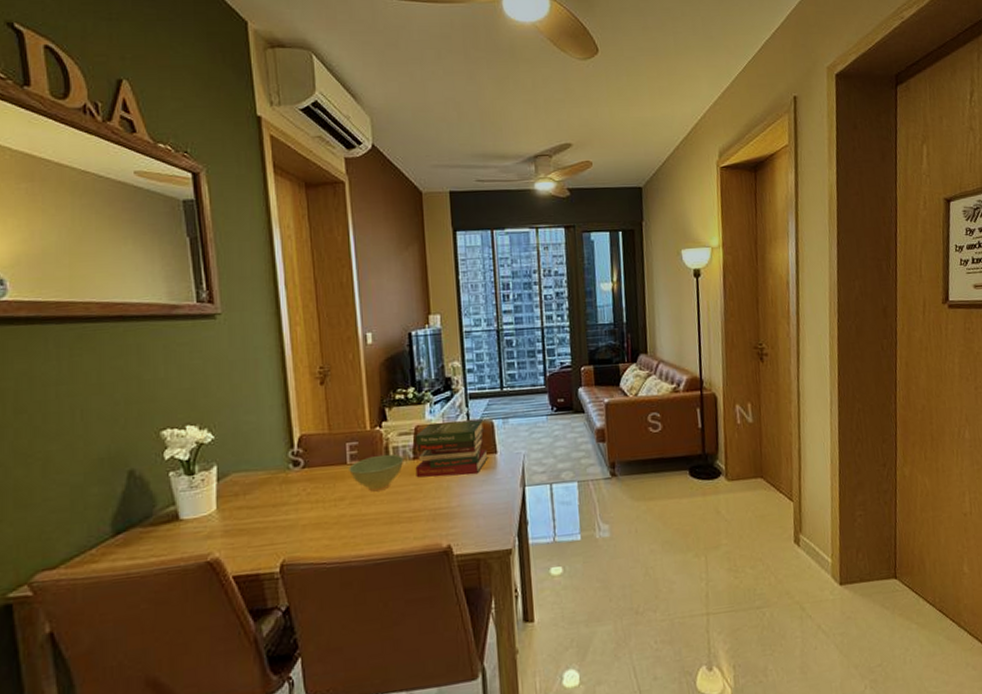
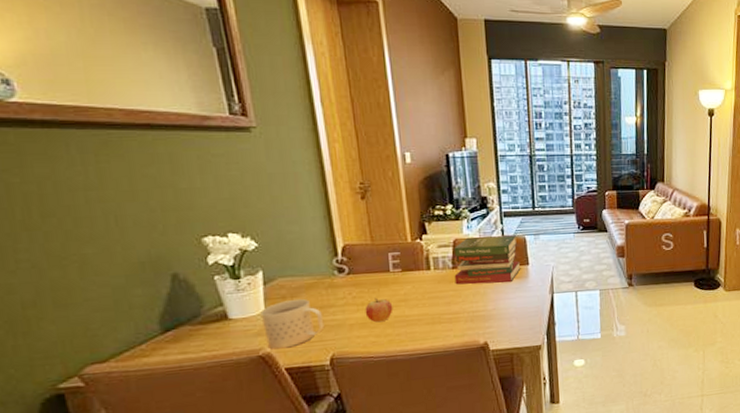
mug: none [212,496,276,554] -> present [260,298,325,349]
fruit: none [319,493,349,523] -> present [365,297,393,323]
bowl: present [349,454,404,492] -> none [392,263,444,297]

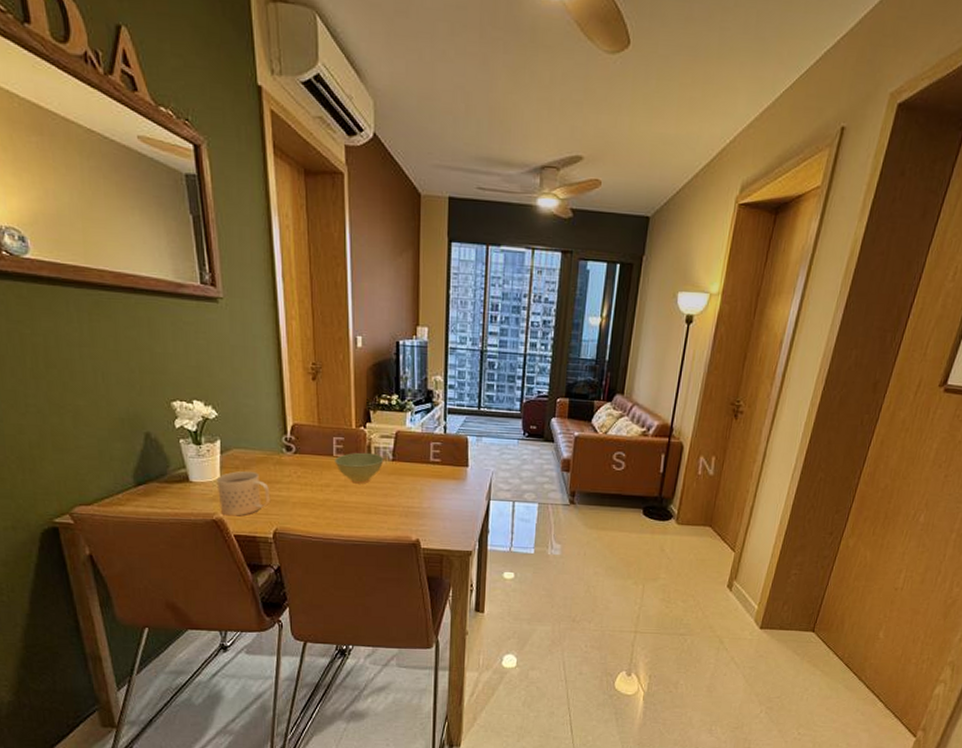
fruit: present [365,297,393,323] -> none [307,479,333,504]
bowl: none [392,263,444,297] -> present [335,452,384,484]
books: present [453,235,521,285] -> none [393,431,460,483]

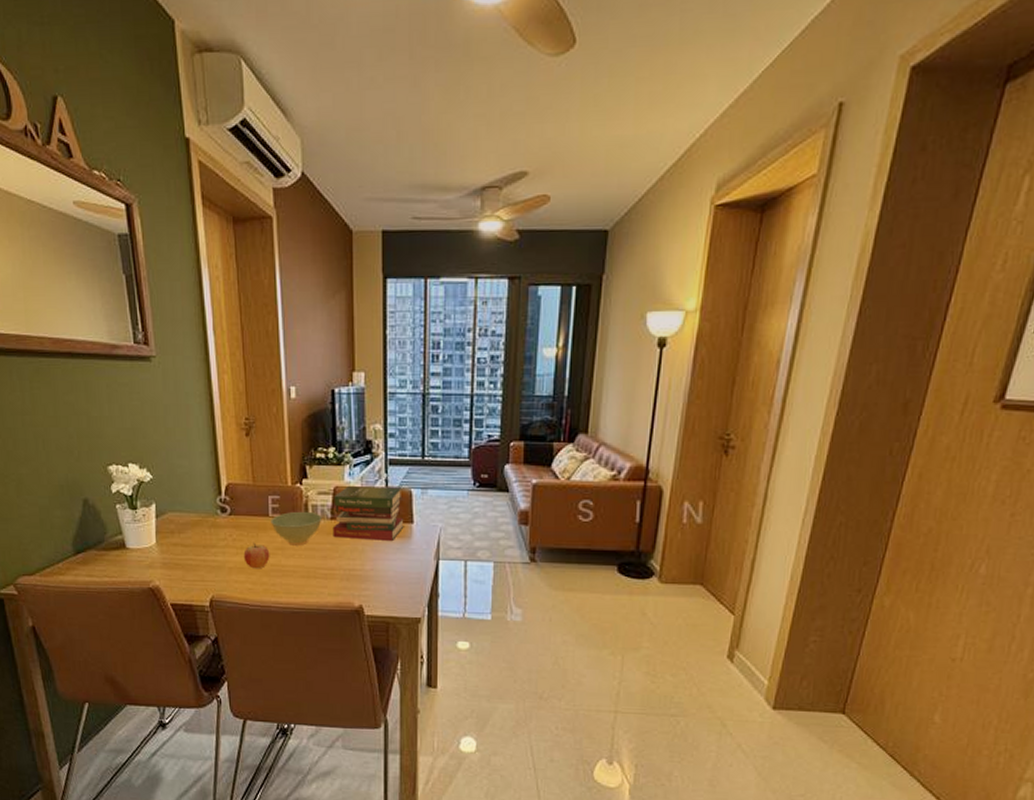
mug: present [216,470,271,516] -> none [152,535,206,584]
fruit: none [307,479,333,504] -> present [243,542,270,569]
books: none [393,431,460,483] -> present [332,487,404,542]

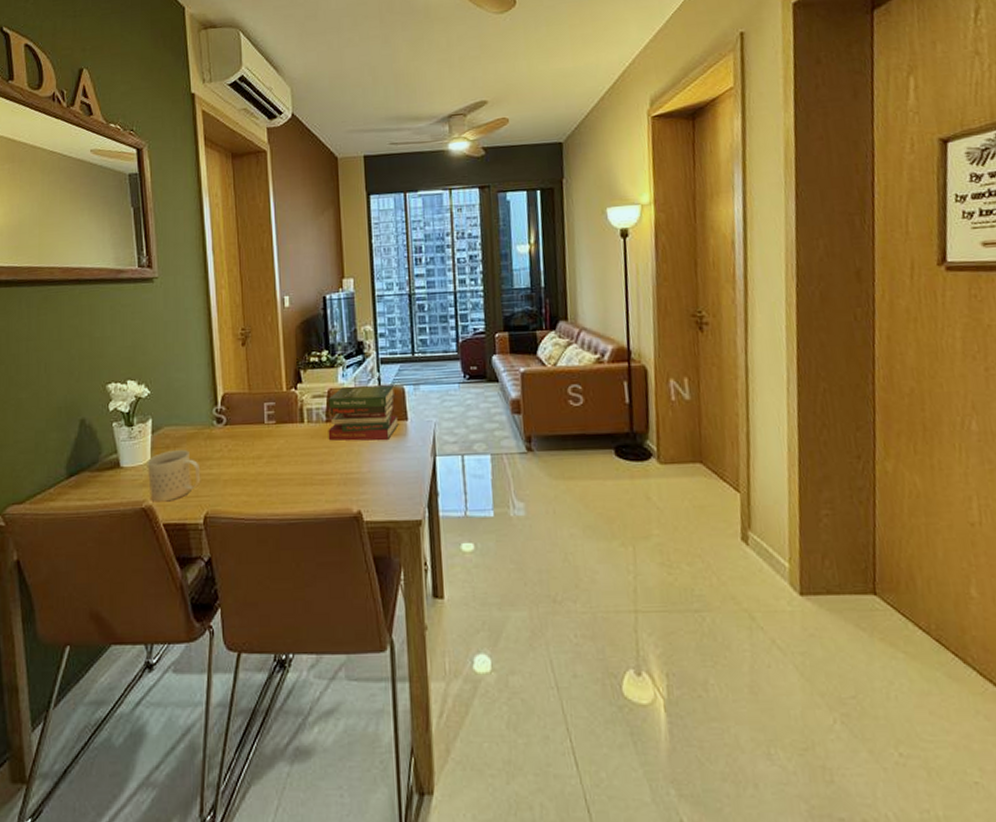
mug: none [152,535,206,584] -> present [147,449,201,502]
fruit: present [243,542,270,569] -> none [239,451,266,480]
bowl: present [271,511,322,546] -> none [266,415,317,452]

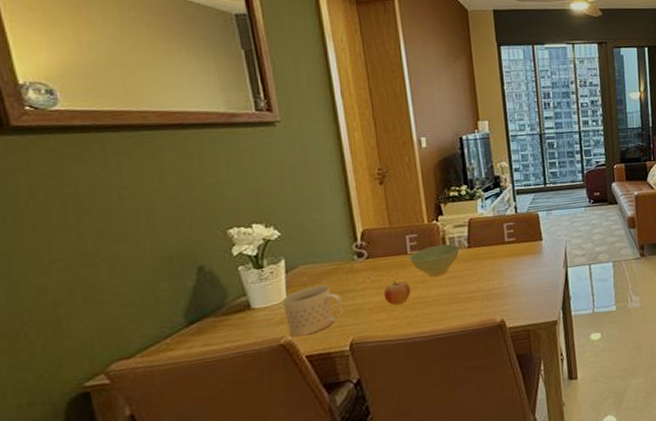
fruit: none [239,451,266,480] -> present [383,280,411,305]
bowl: none [266,415,317,452] -> present [409,244,460,277]
books: present [328,385,399,441] -> none [469,212,535,264]

